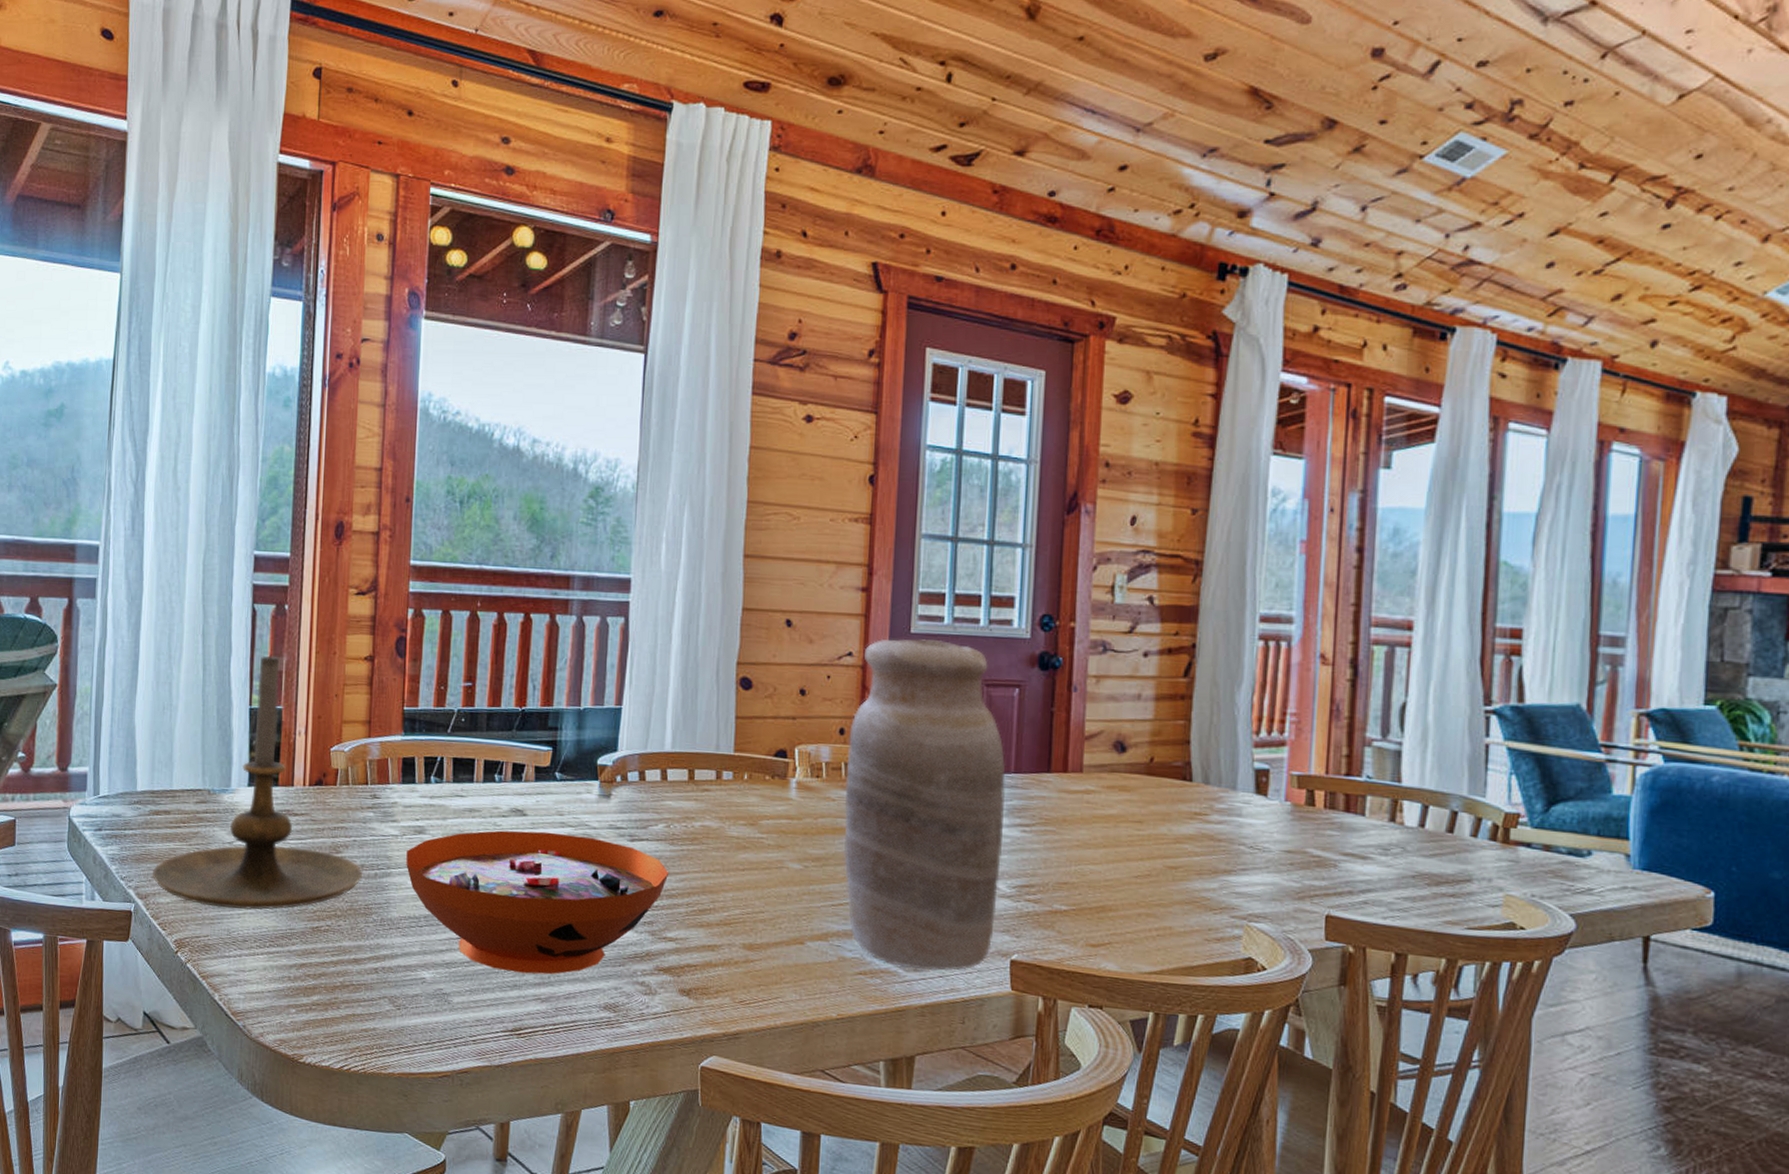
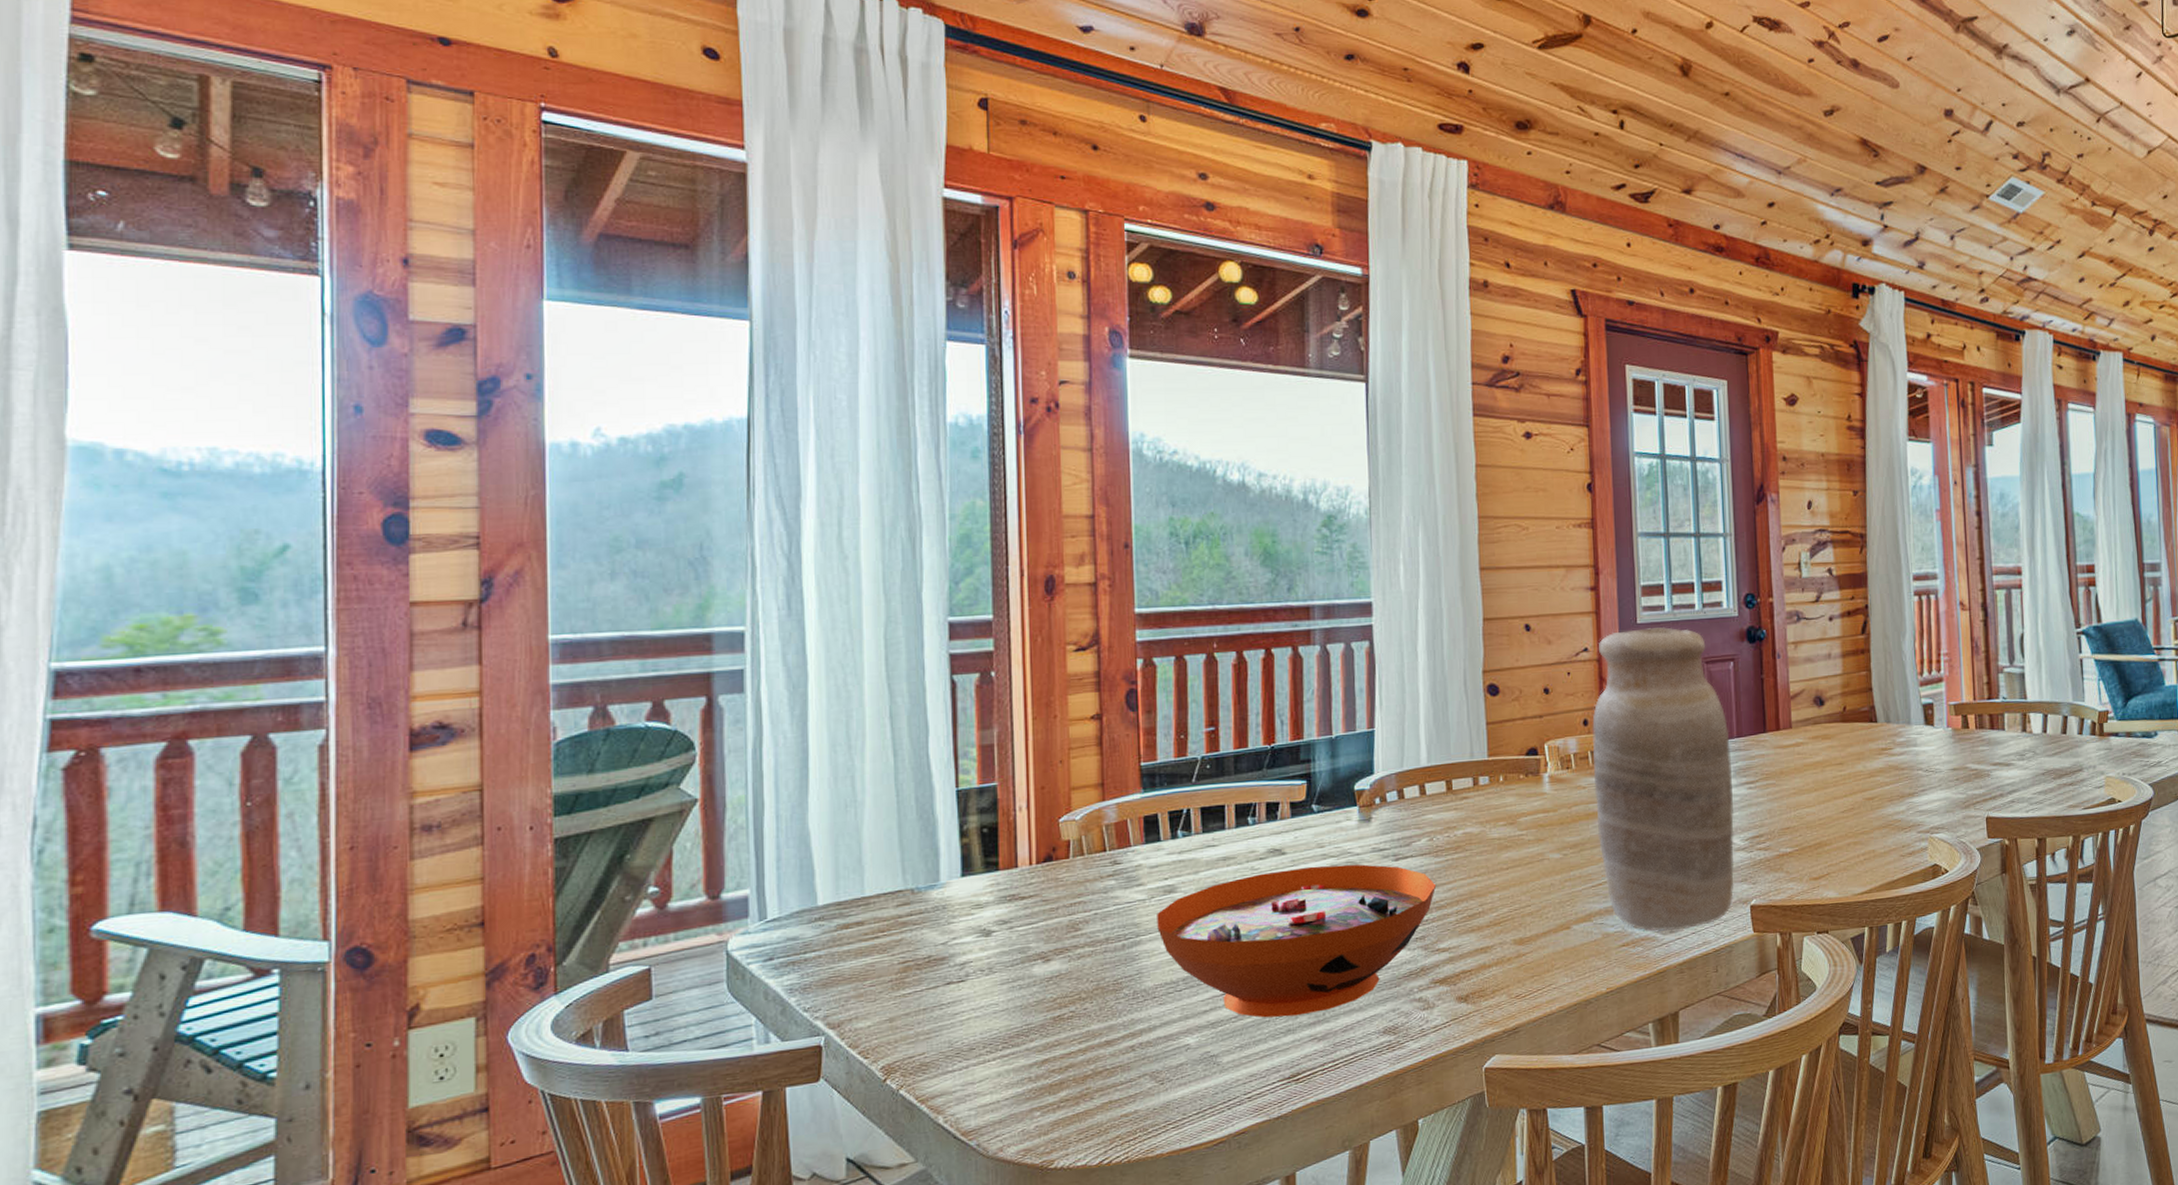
candle holder: present [153,654,362,910] -> none [846,727,1108,1021]

